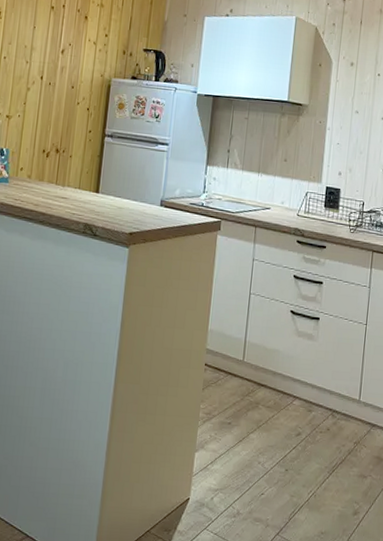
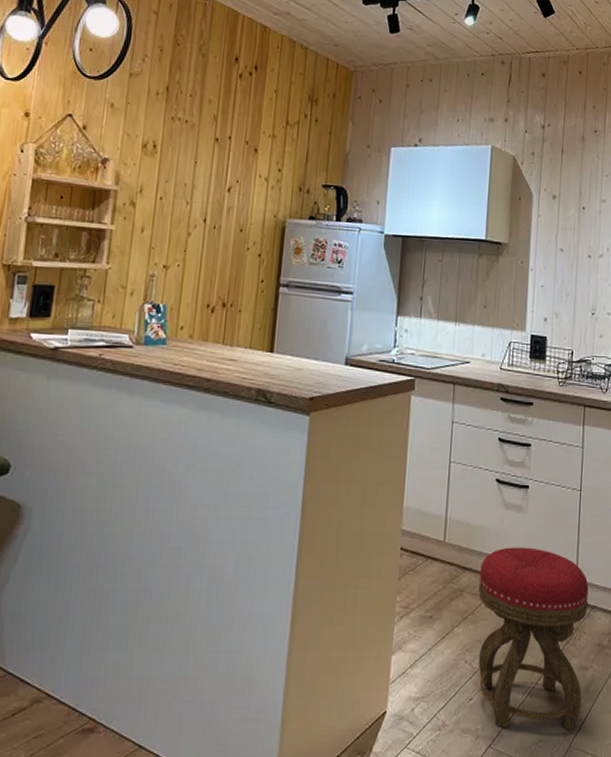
stool: none [270,369,370,527] -> present [478,547,589,730]

